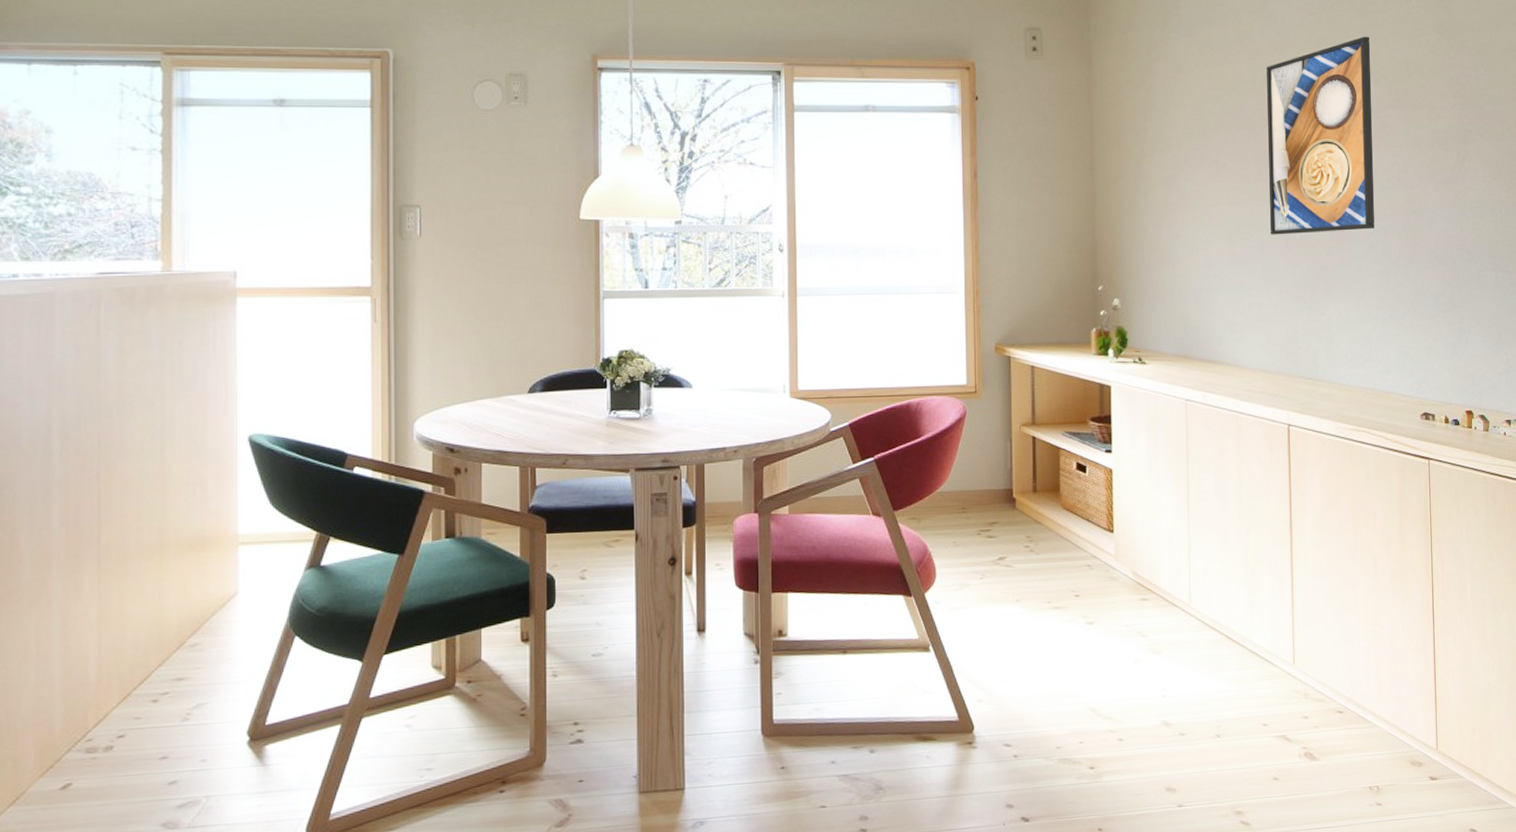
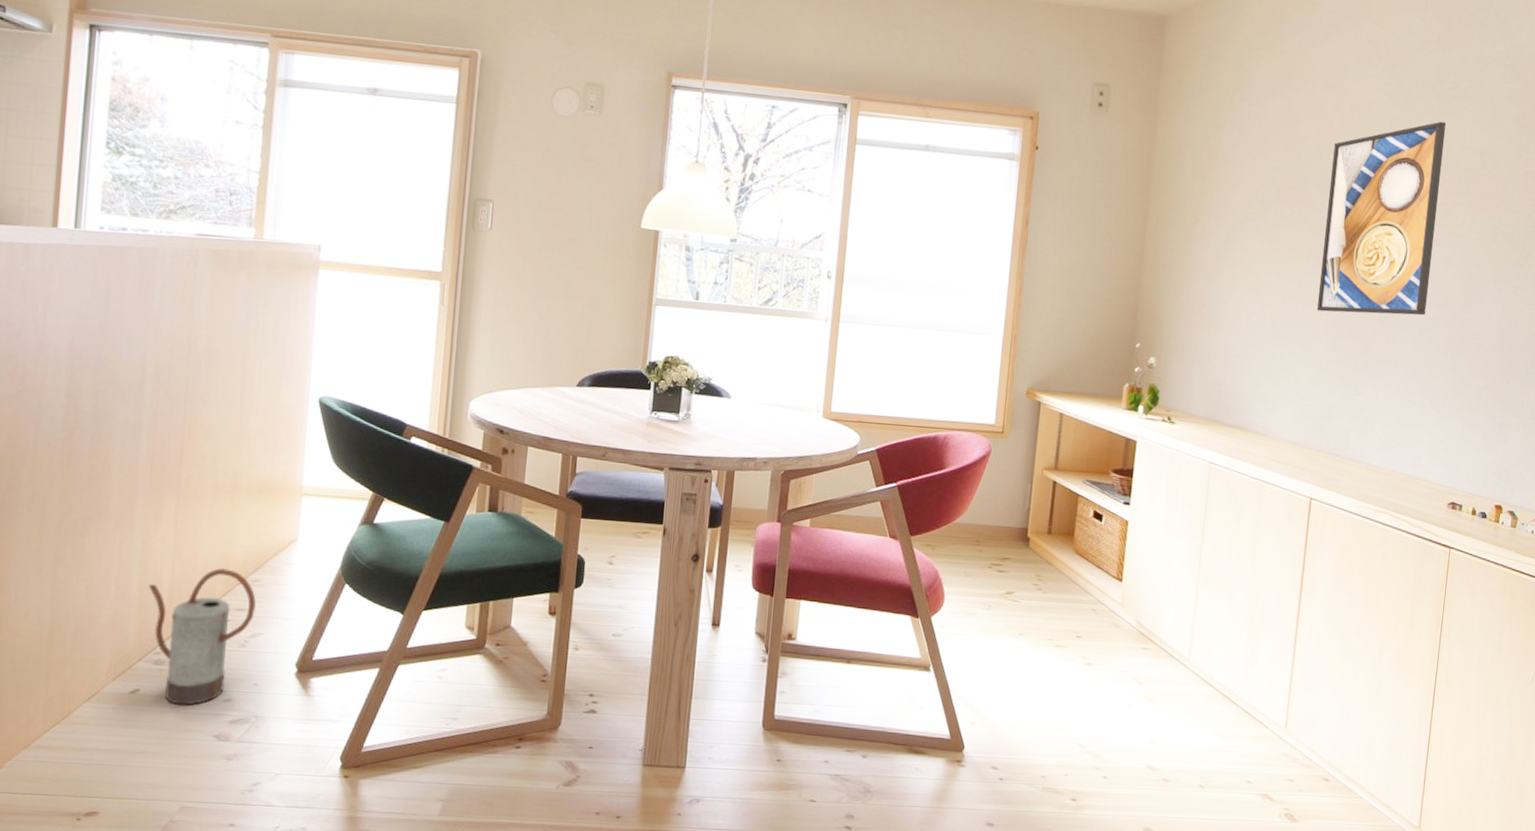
watering can: none [73,636,196,796] -> present [149,568,256,706]

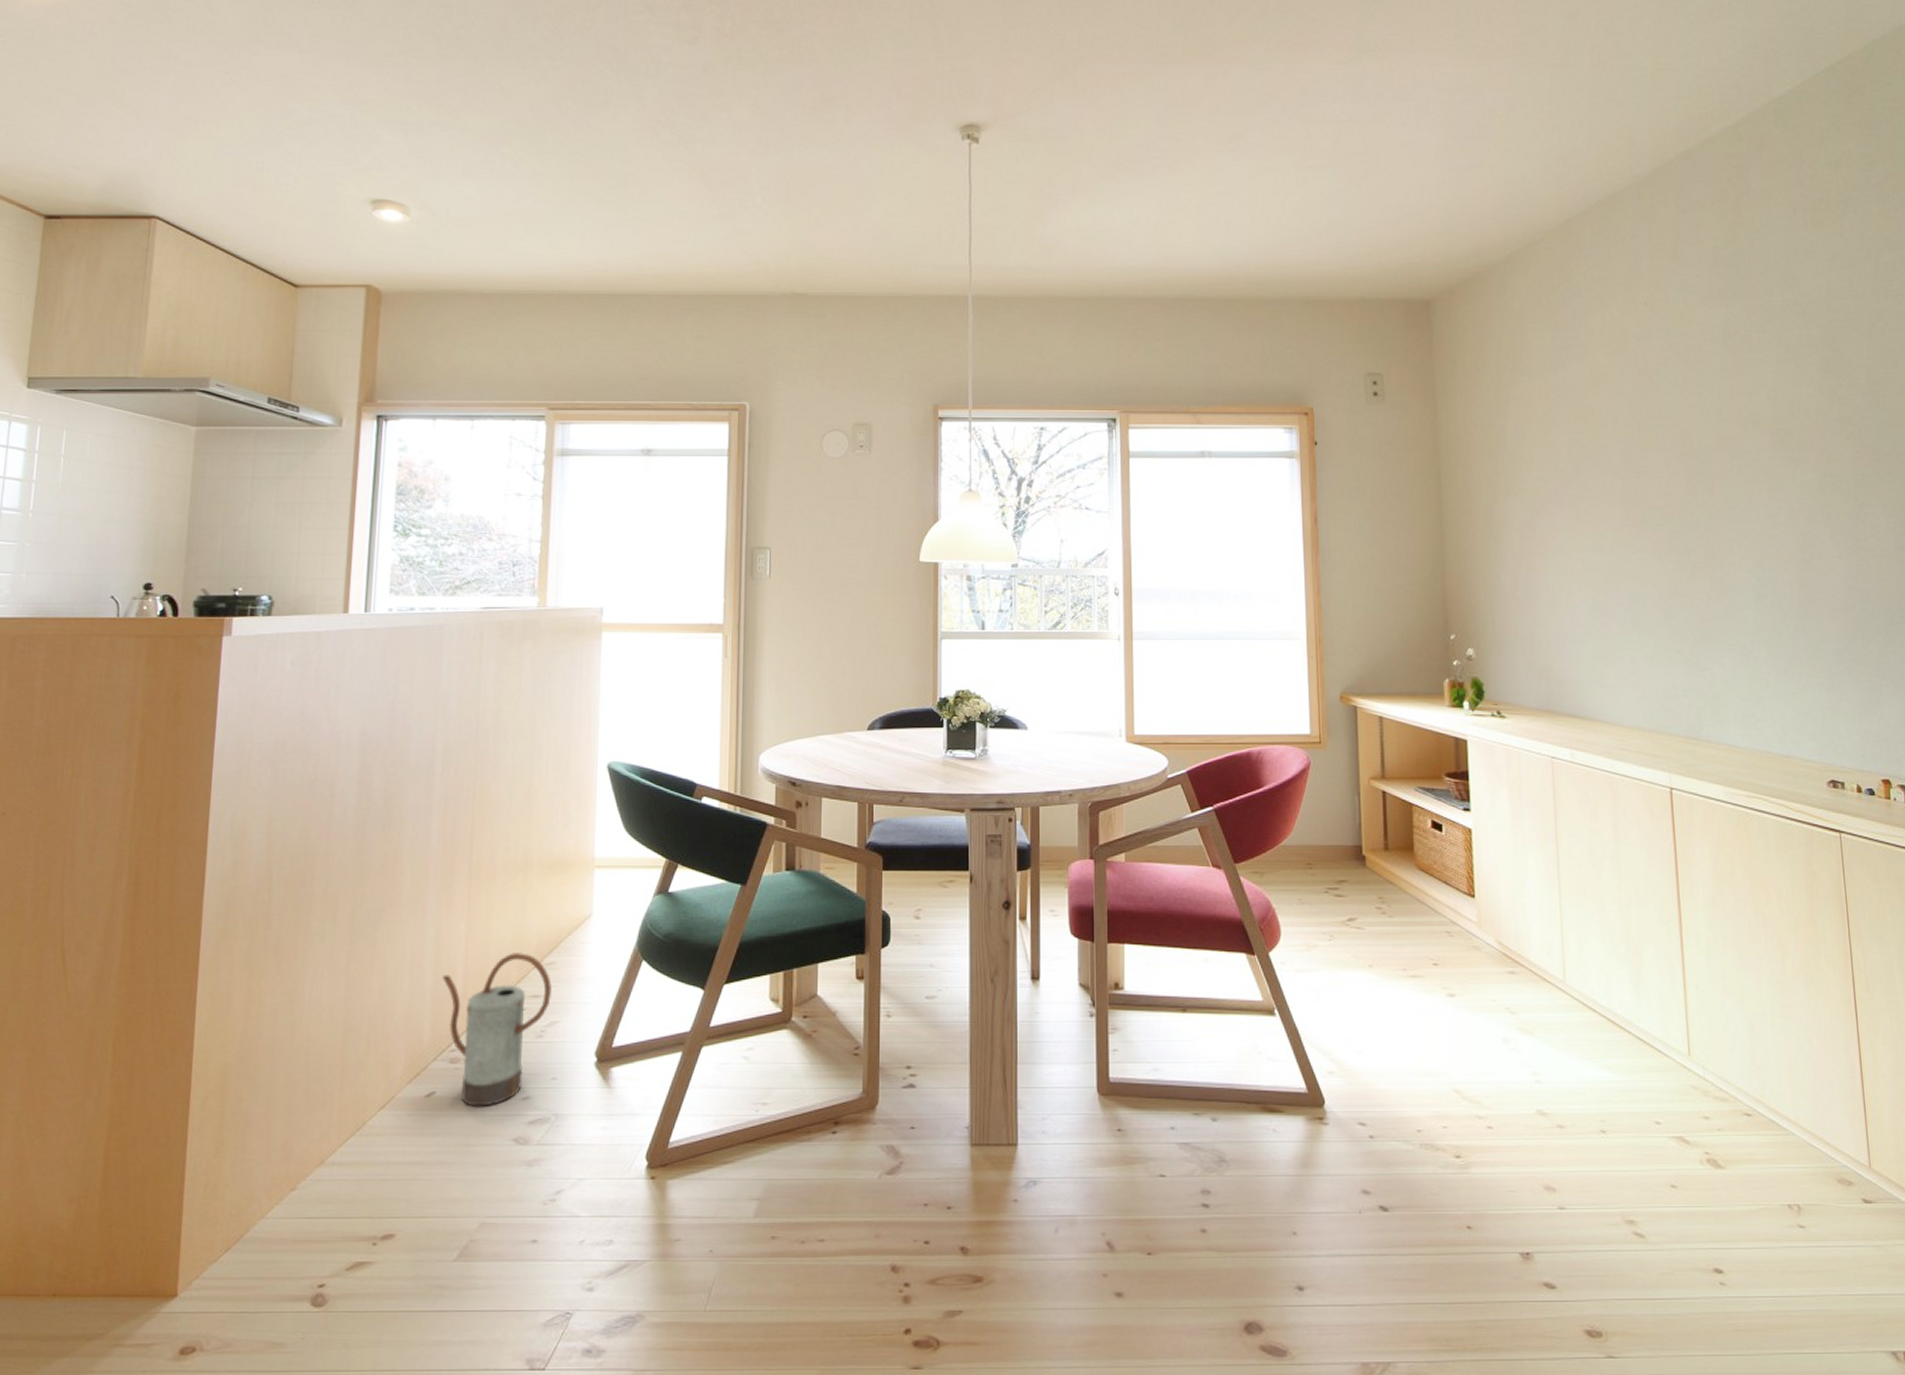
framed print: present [1316,121,1447,316] -> none [1629,376,1761,584]

